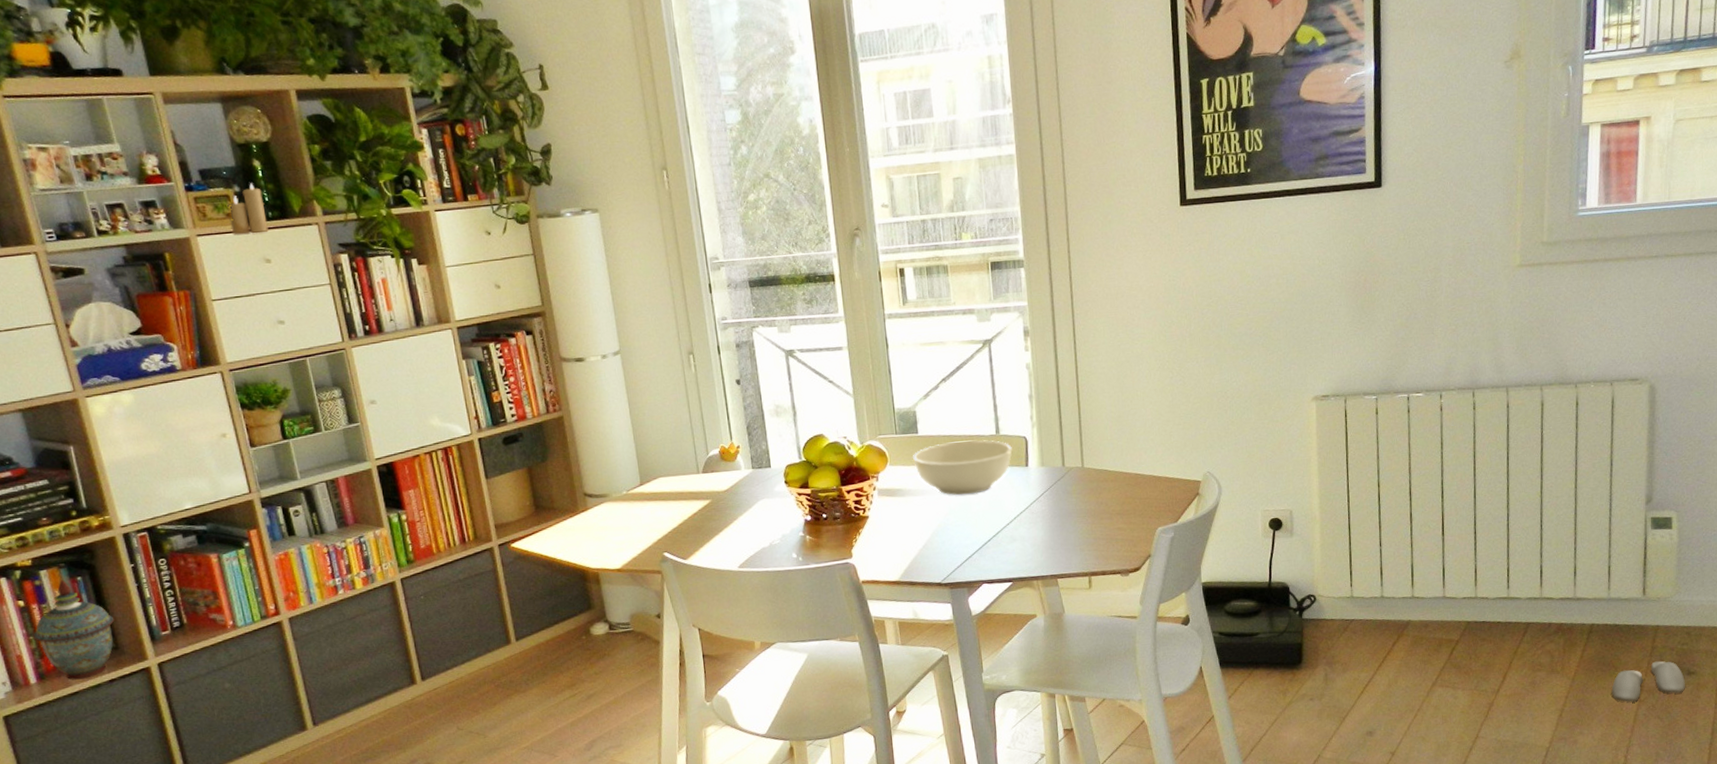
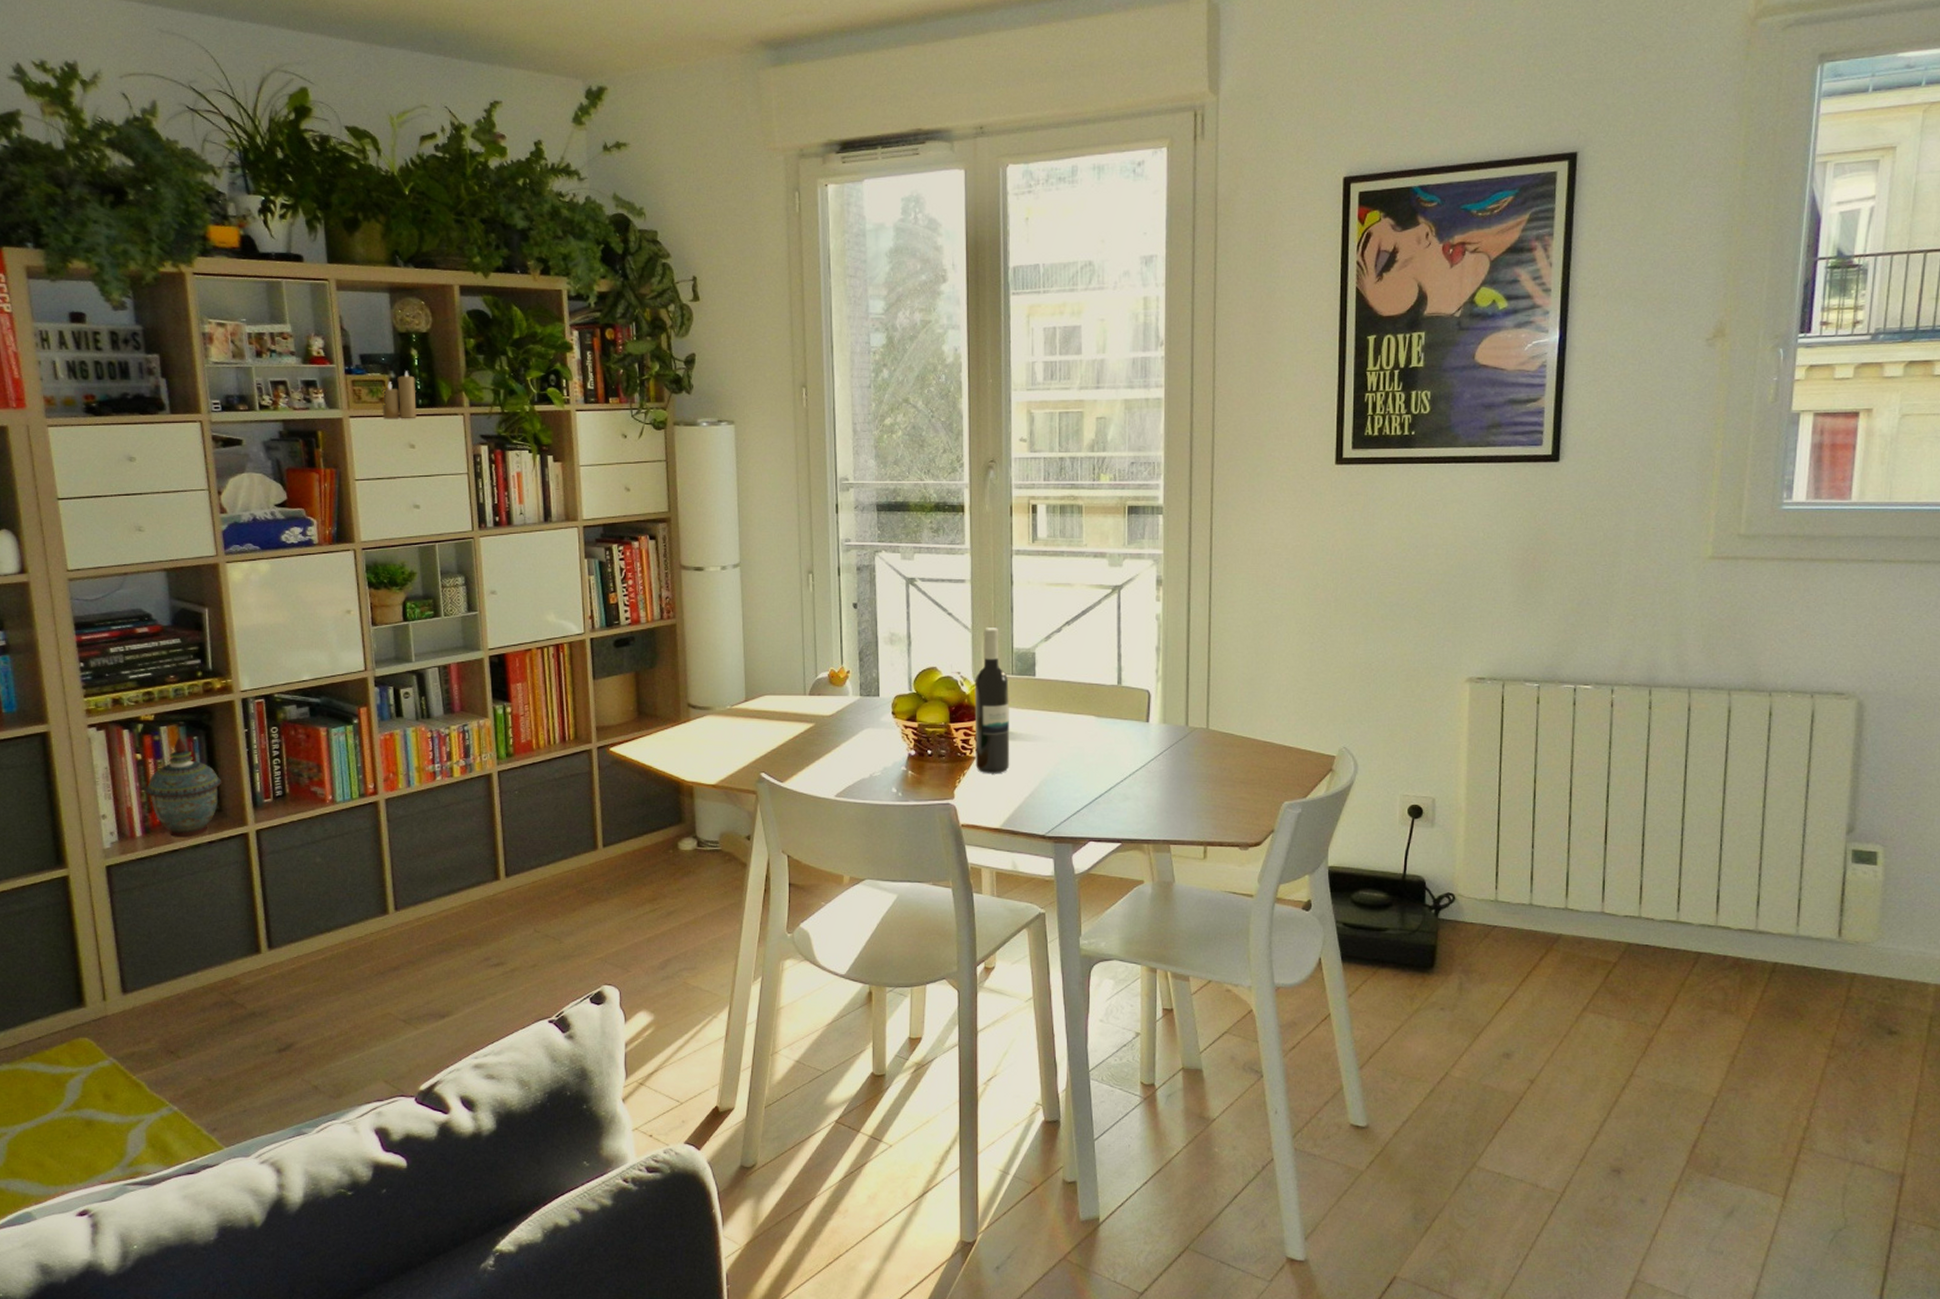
wine bottle: none [861,390,902,530] -> present [974,628,1010,773]
bowl: present [912,439,1013,495] -> none [1026,688,1134,745]
slippers: present [1611,661,1686,702] -> none [1795,1014,1886,1057]

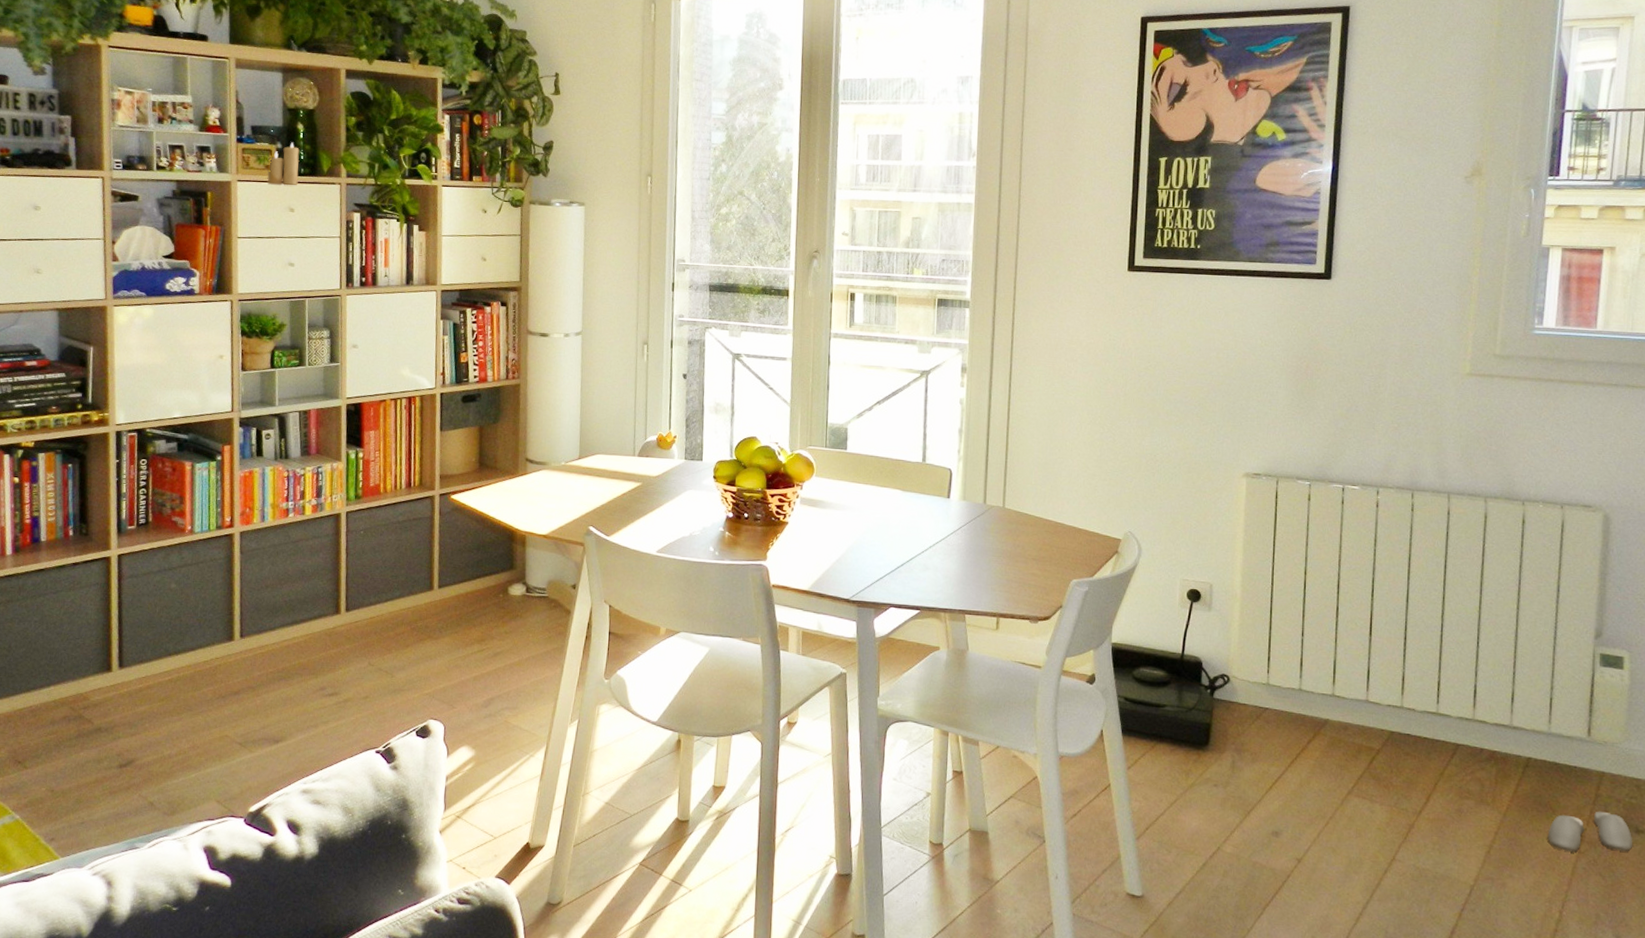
decorative jar: present [145,737,222,838] -> none [19,464,91,558]
wine bottle: present [974,628,1010,773] -> none [788,403,823,539]
slippers: none [1795,1014,1886,1057] -> present [1547,811,1633,852]

